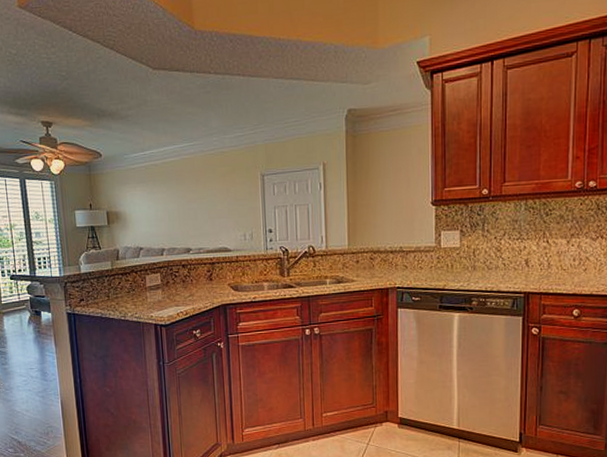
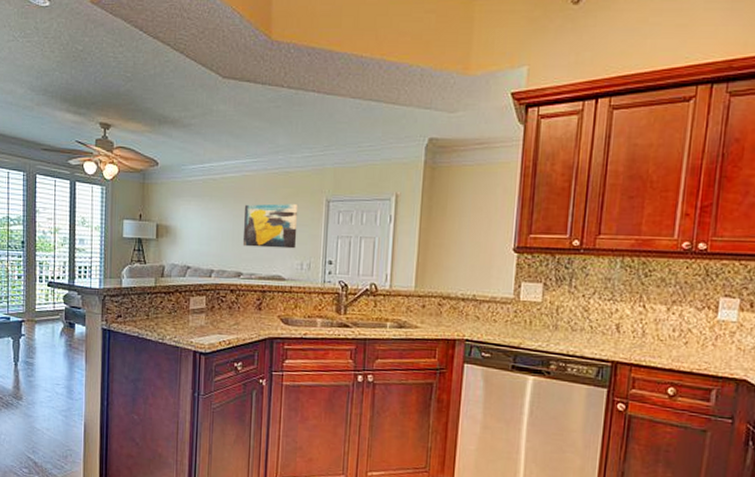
wall art: none [187,181,238,224] -> present [242,204,299,249]

